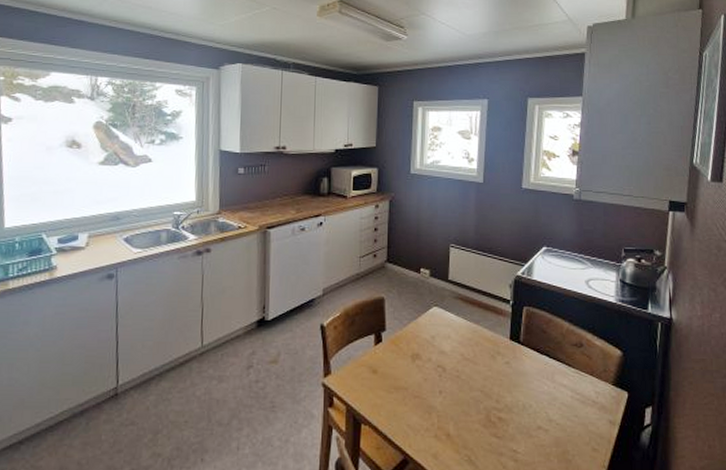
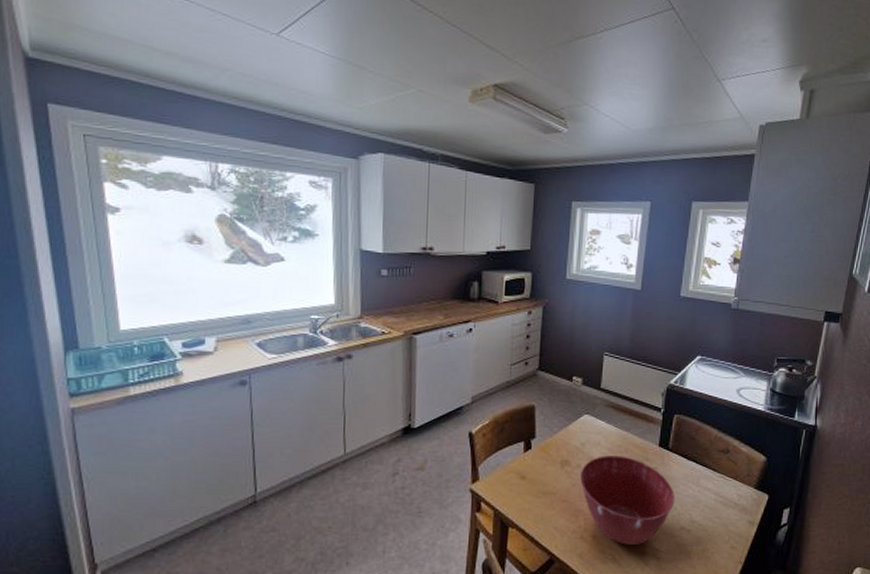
mixing bowl: none [432,349,530,445] -> present [580,455,676,545]

